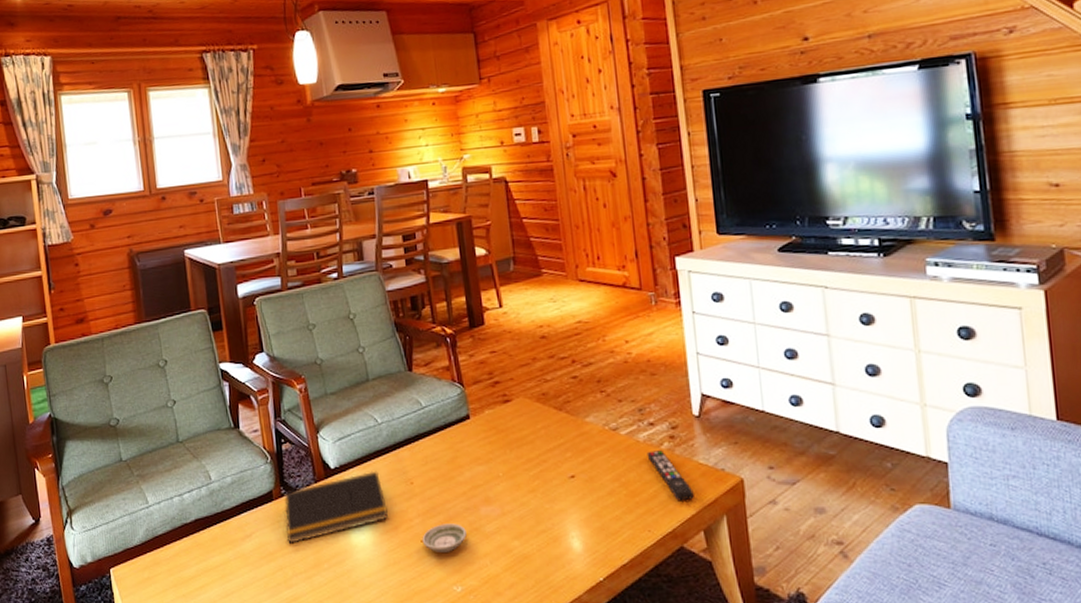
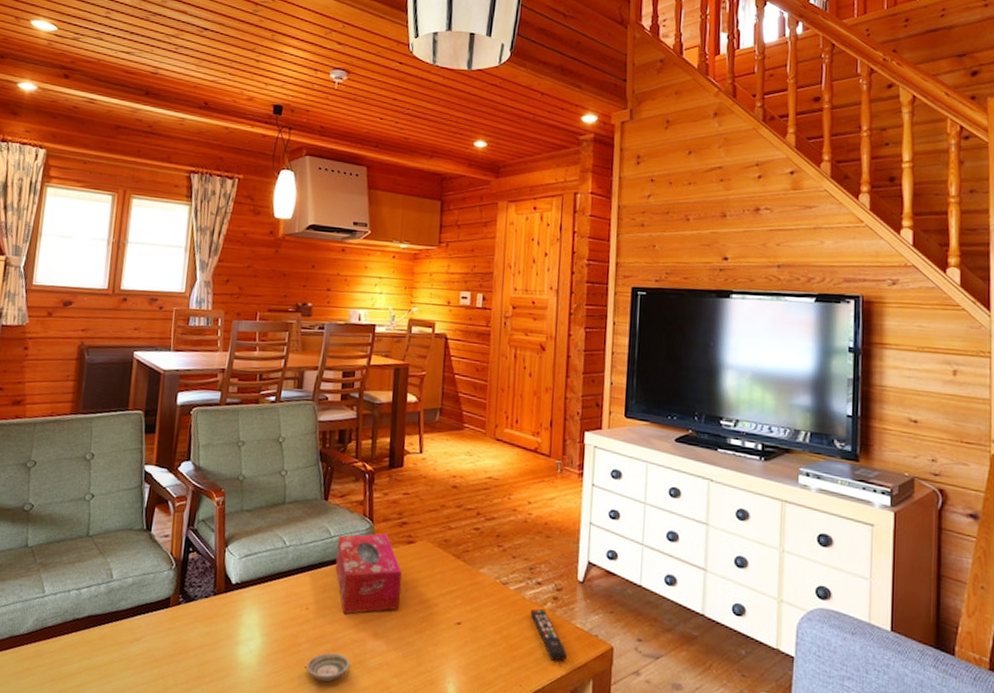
notepad: present [284,471,388,543] -> none [174,591,279,653]
tissue box: none [430,396,508,483] -> present [335,533,402,614]

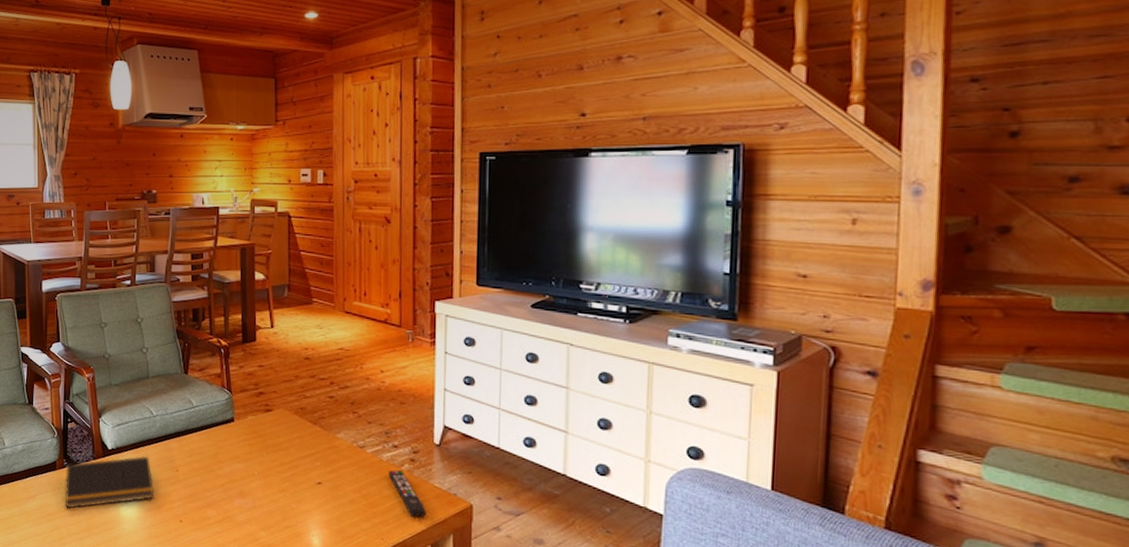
notepad: none [174,591,279,653] -> present [64,455,154,508]
saucer: present [306,652,350,682] -> none [181,508,220,534]
tissue box: present [335,533,402,614] -> none [200,403,263,475]

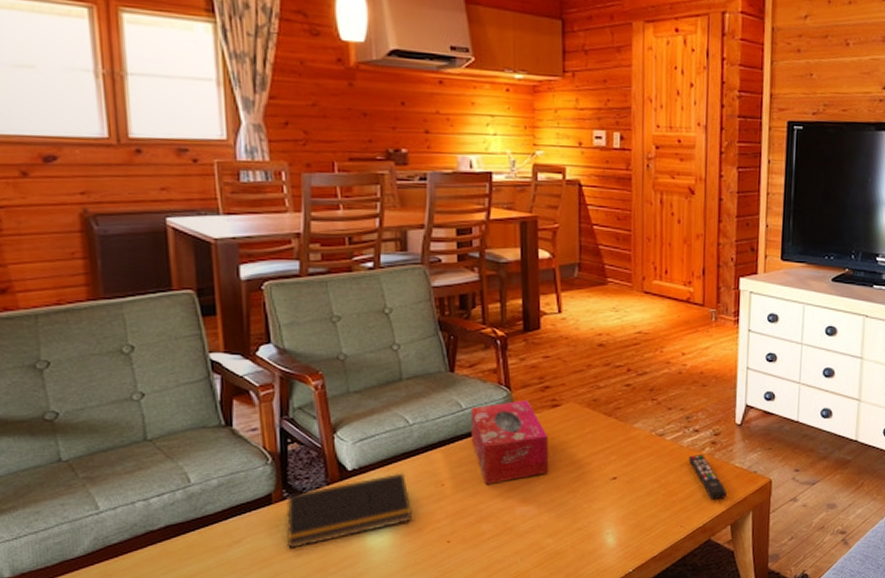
tissue box: none [200,403,263,475] -> present [471,400,549,485]

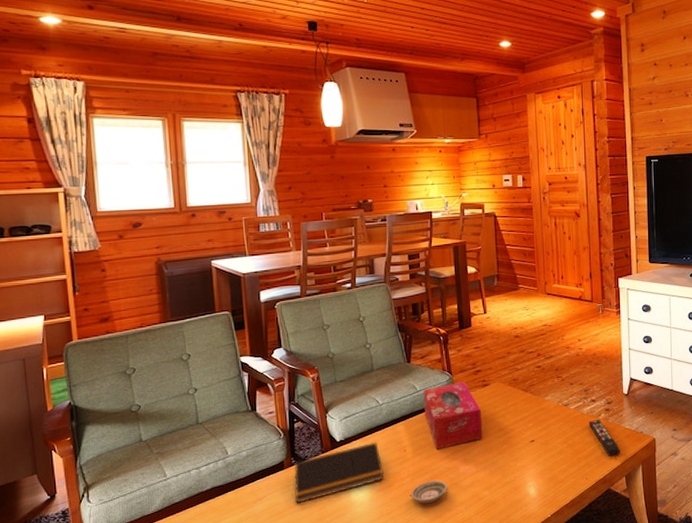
saucer: none [449,524,498,553] -> present [411,480,447,504]

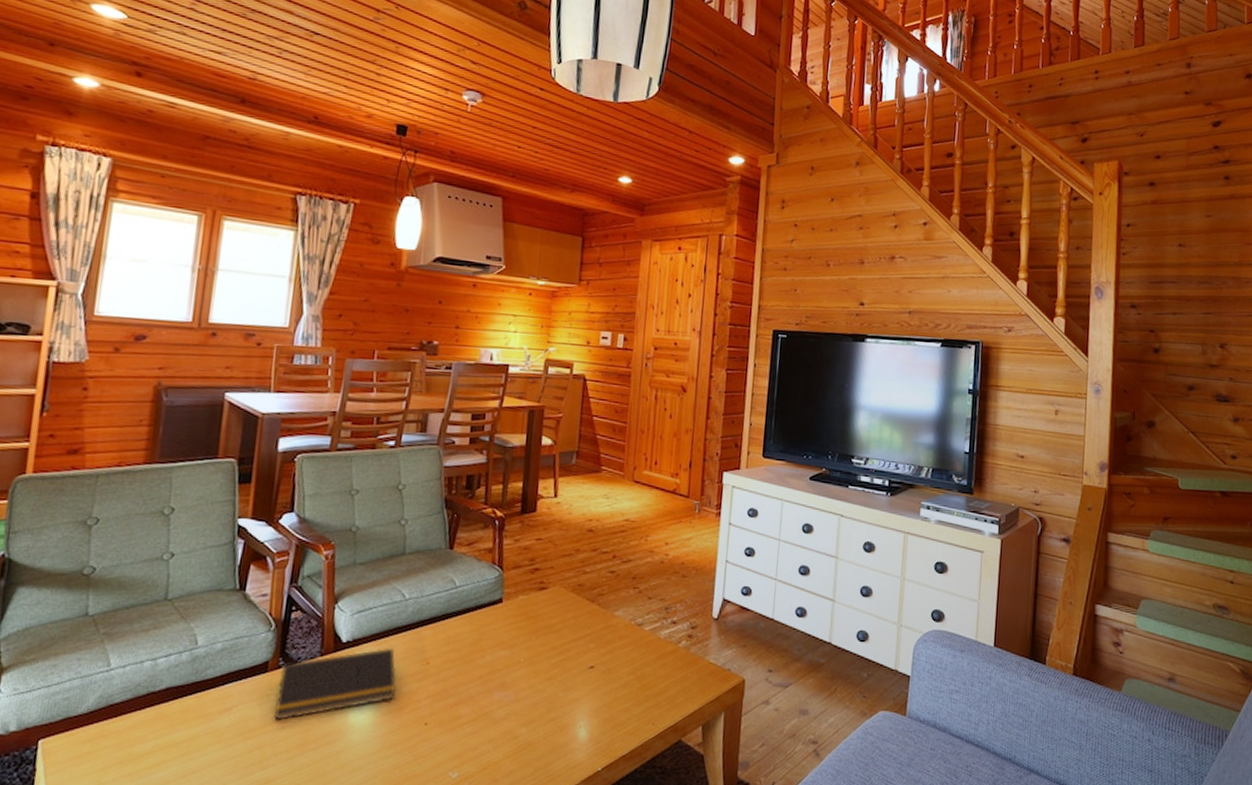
saucer: present [411,480,447,504] -> none [426,707,475,738]
tissue box: present [424,381,483,450] -> none [460,581,533,666]
remote control: present [588,420,620,456] -> none [664,647,700,697]

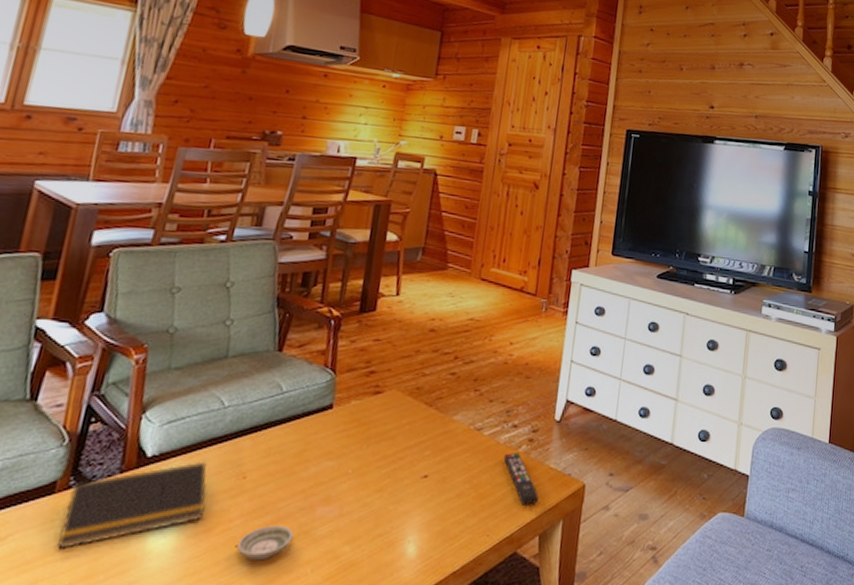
saucer: none [426,707,475,738] -> present [236,525,294,561]
remote control: none [664,647,700,697] -> present [503,453,539,505]

